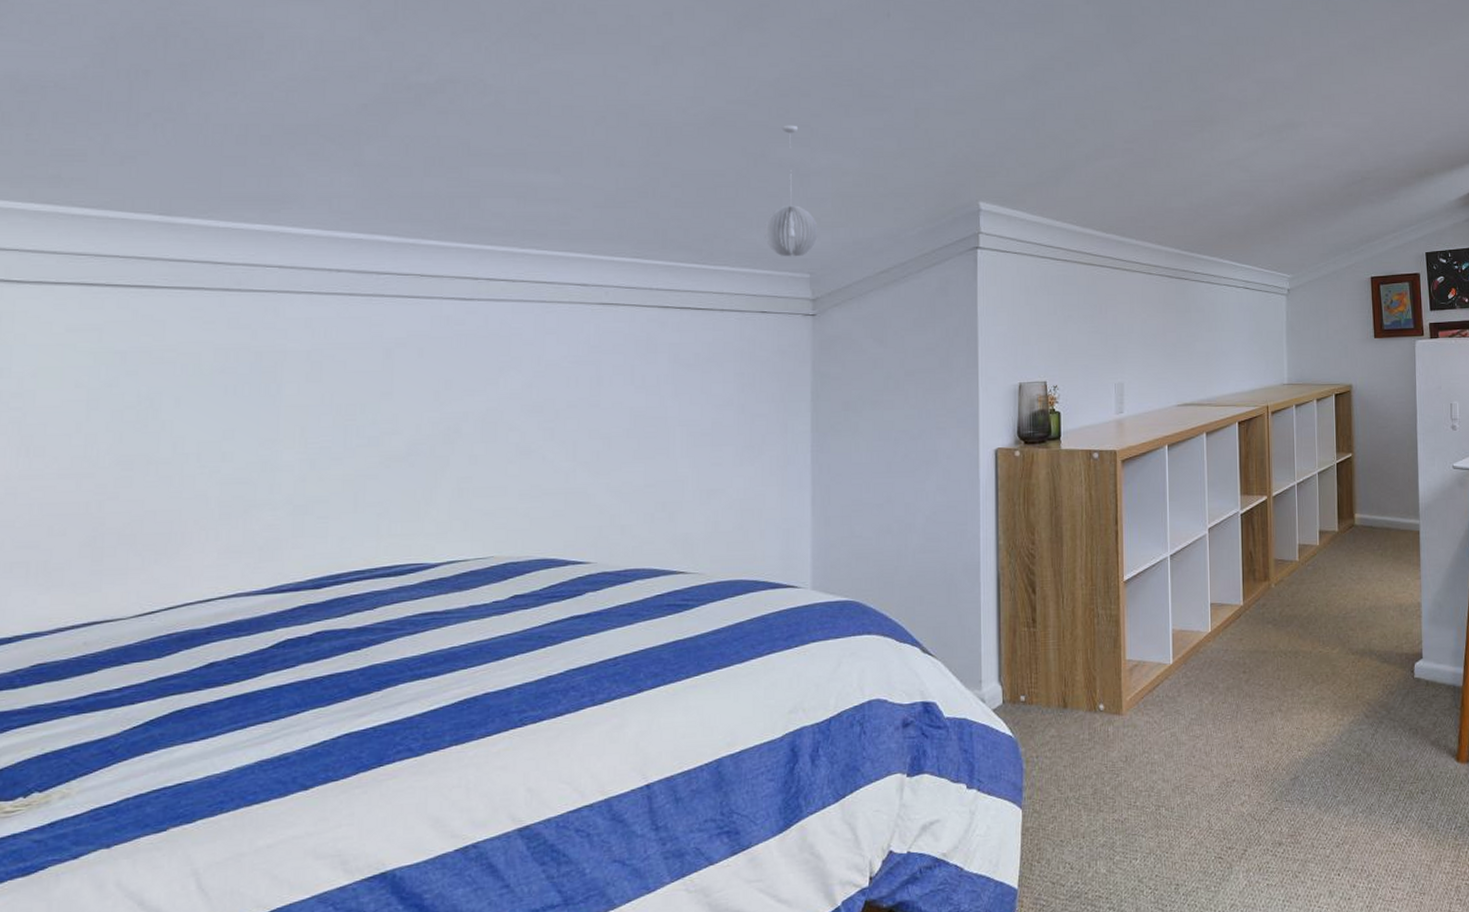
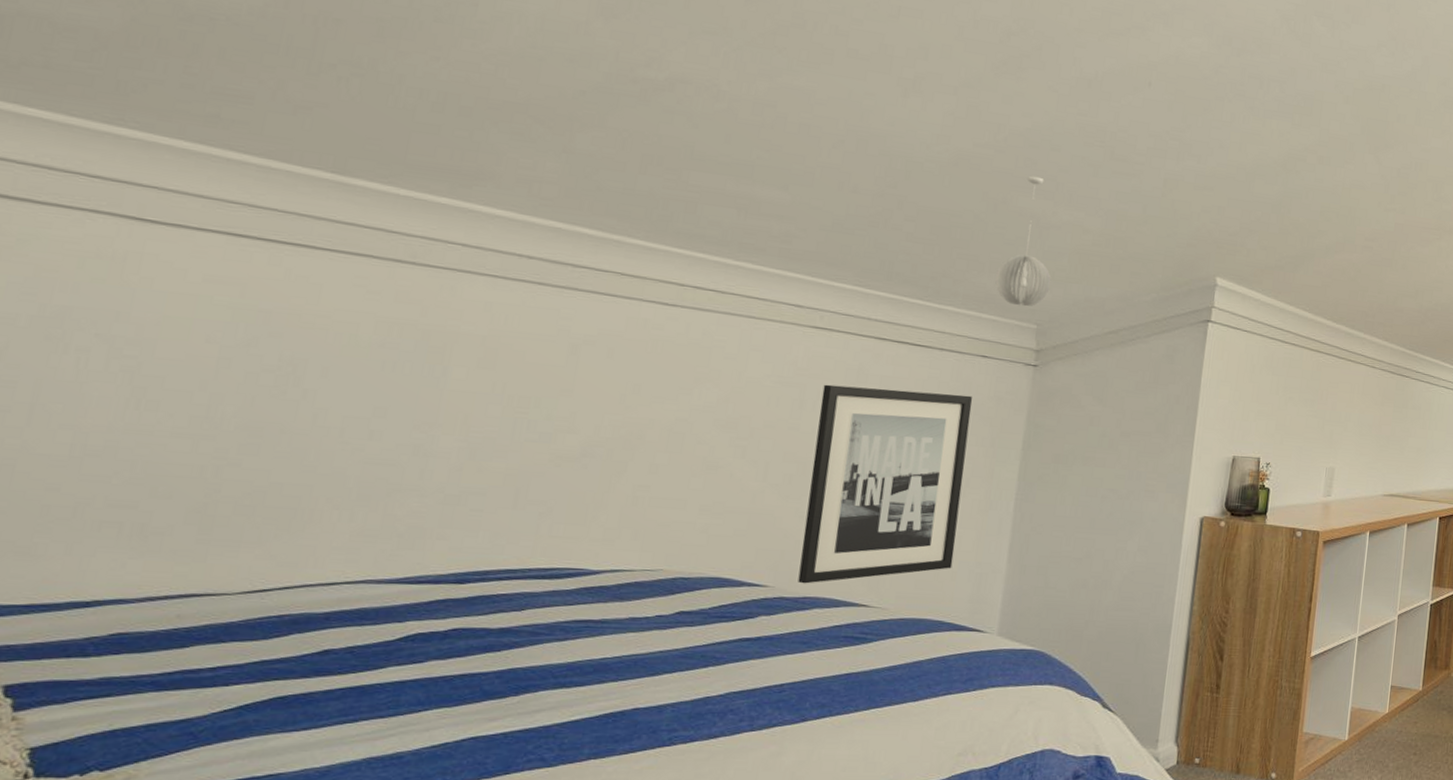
wall art: none [616,353,760,557] -> present [798,384,973,584]

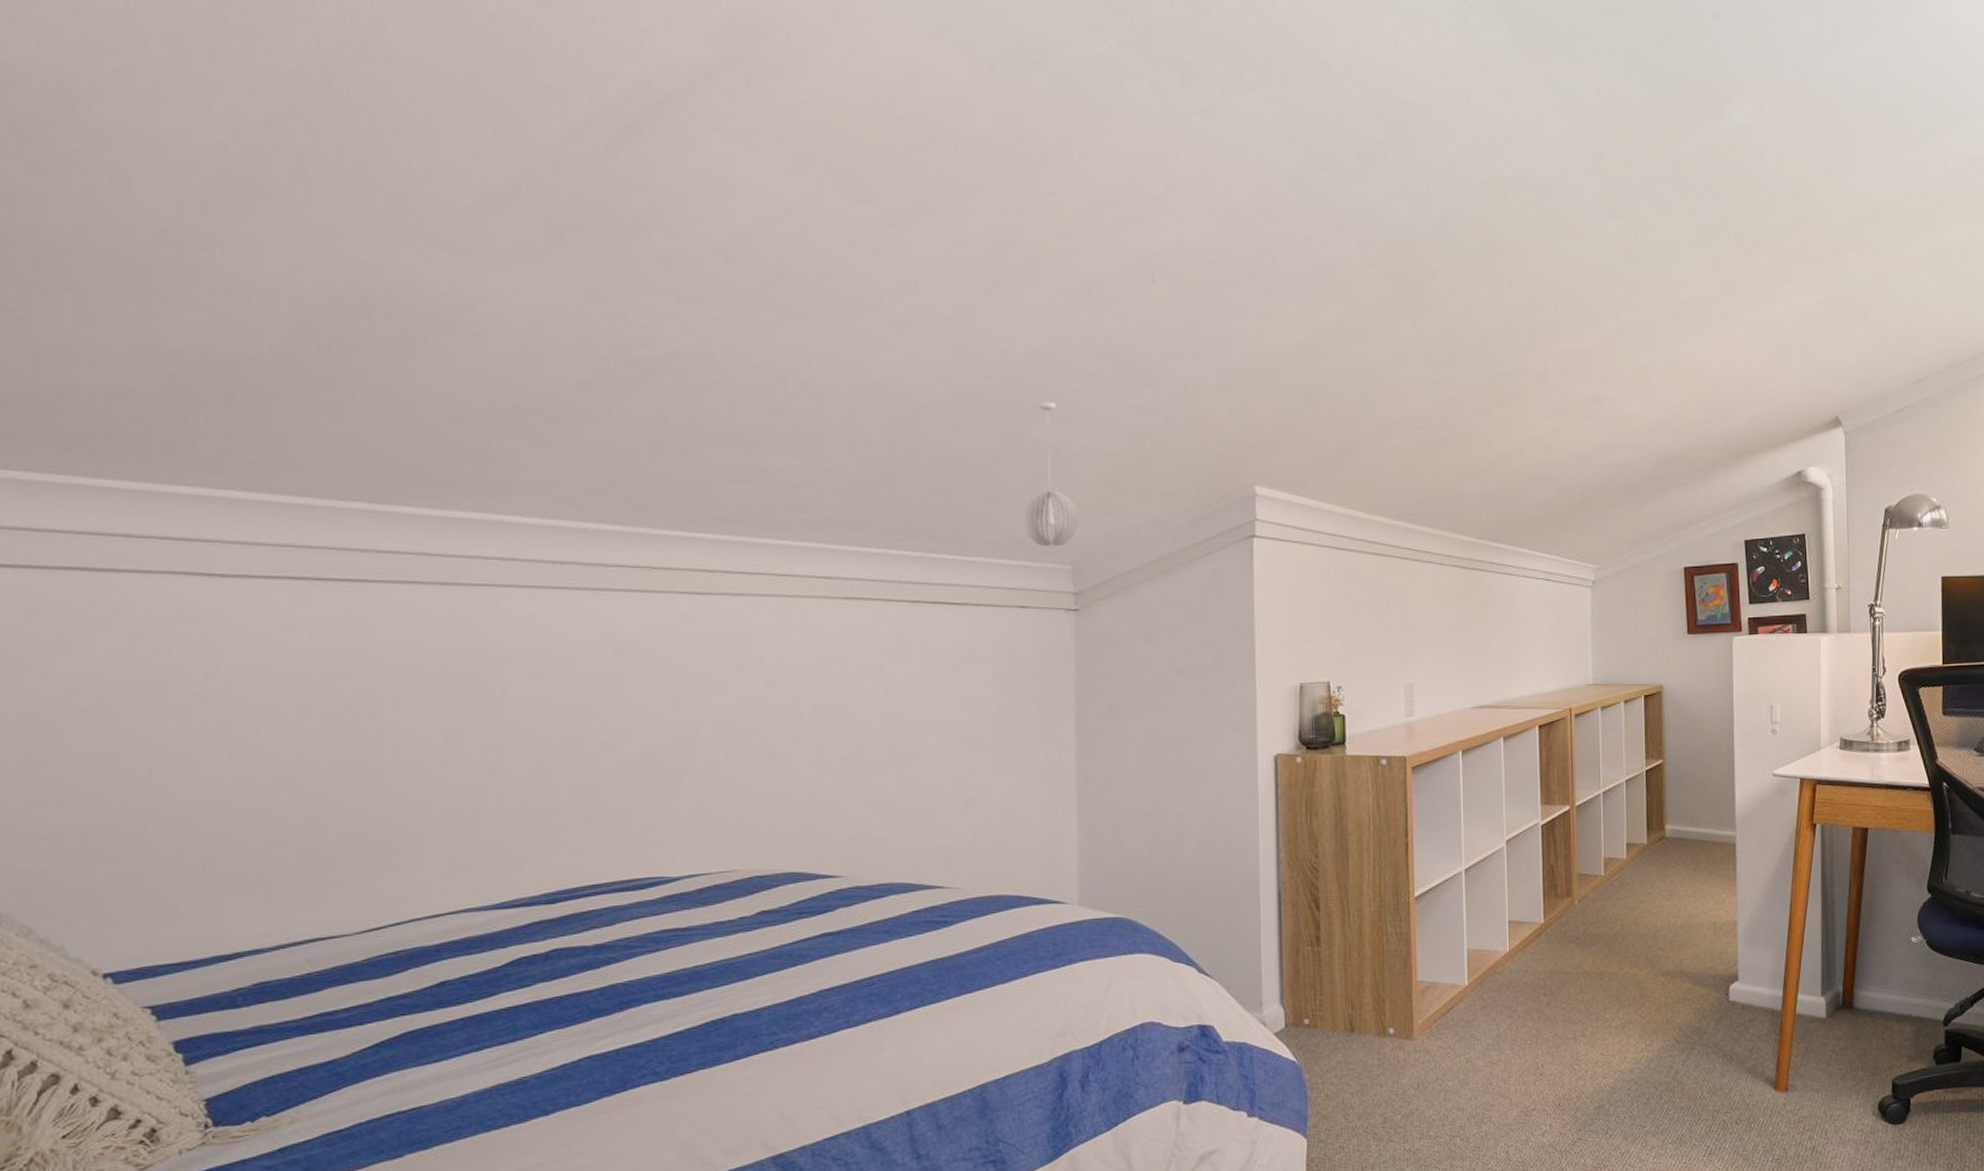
wall art: present [798,384,973,584] -> none [865,651,1022,871]

